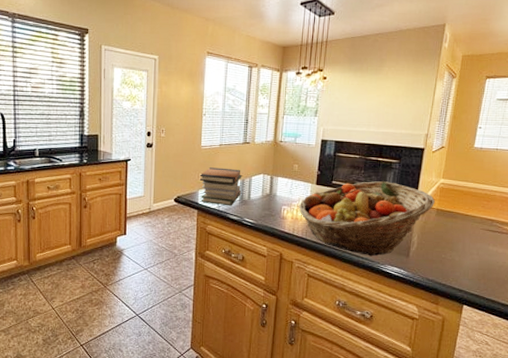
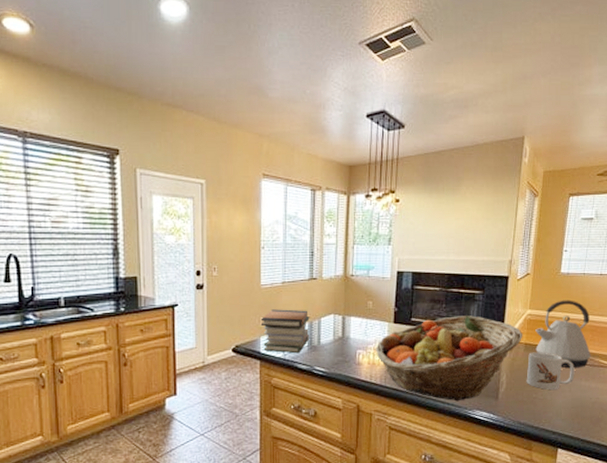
mug: none [436,217,483,252] -> present [526,352,575,390]
kettle: none [446,172,500,234] -> present [535,300,591,369]

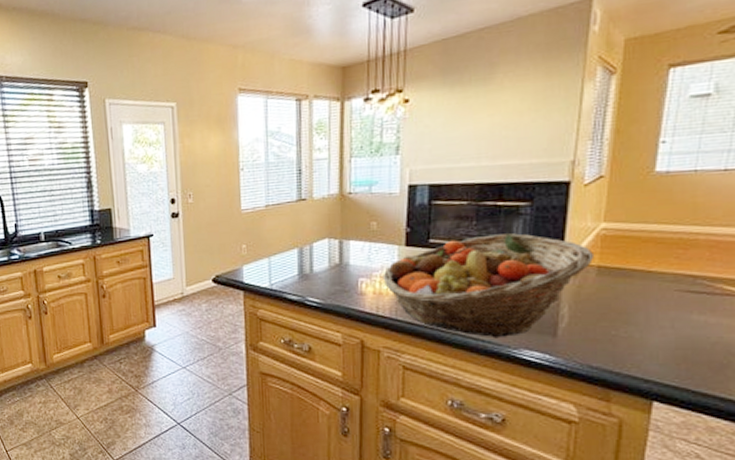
book stack: present [260,309,310,354] -> none [242,234,300,283]
mug: present [526,352,575,390] -> none [600,276,680,325]
kettle: present [535,300,591,369] -> none [614,207,708,298]

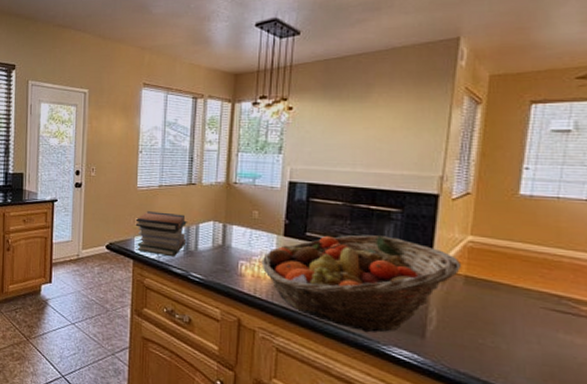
book stack: none [242,234,300,283] -> present [135,211,187,257]

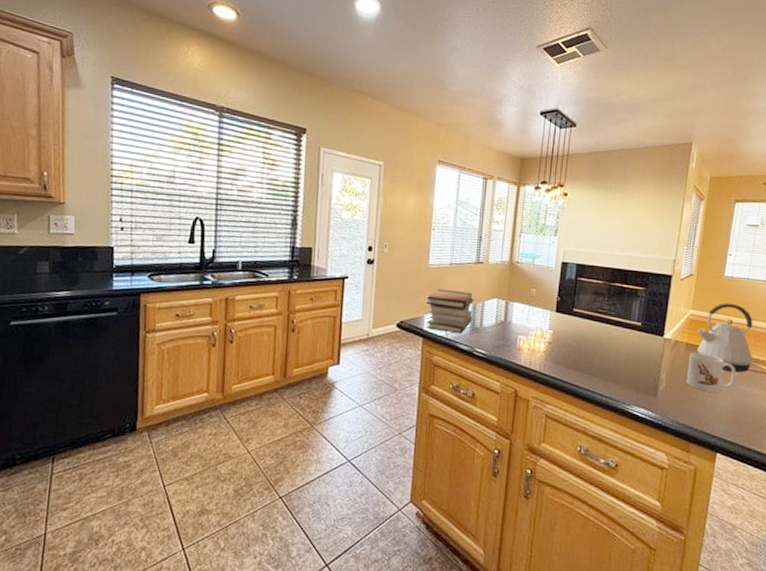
fruit basket: present [261,234,462,333] -> none [536,310,685,396]
mug: none [467,287,546,338] -> present [686,352,736,392]
kettle: none [481,227,574,316] -> present [697,303,753,373]

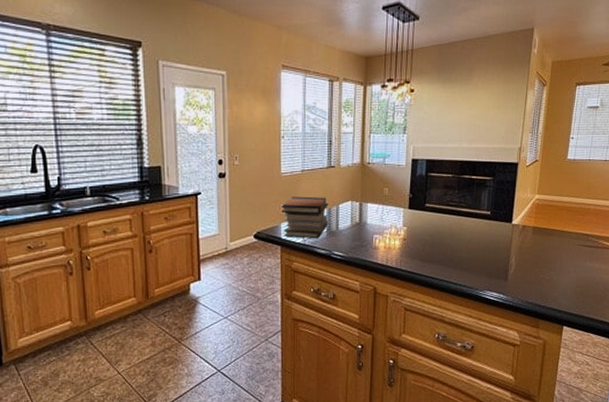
mug: present [686,352,736,392] -> none [534,235,580,271]
kettle: present [697,303,753,373] -> none [543,185,595,250]

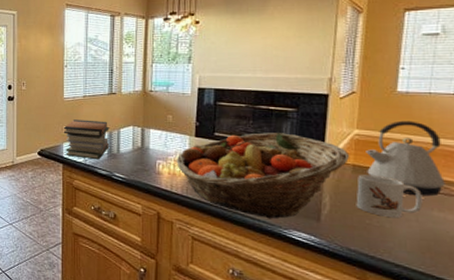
fruit basket: none [391,201,532,283] -> present [176,132,350,219]
mug: none [534,235,580,271] -> present [356,175,423,217]
kettle: none [543,185,595,250] -> present [366,120,445,197]

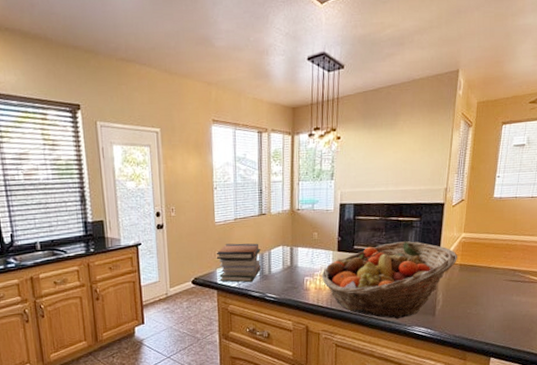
mug: present [356,175,423,217] -> none [461,271,506,305]
kettle: present [366,120,445,197] -> none [470,222,522,285]

